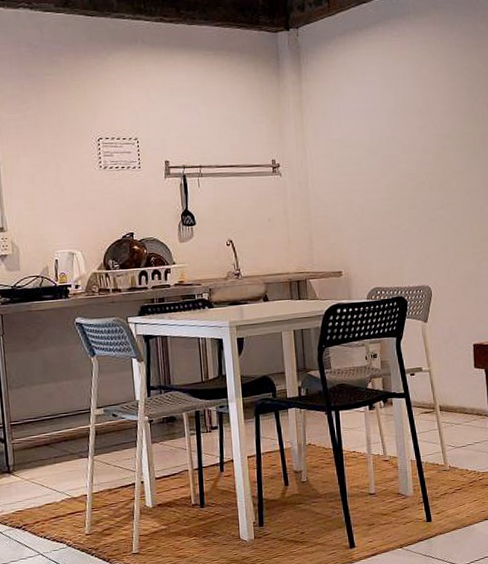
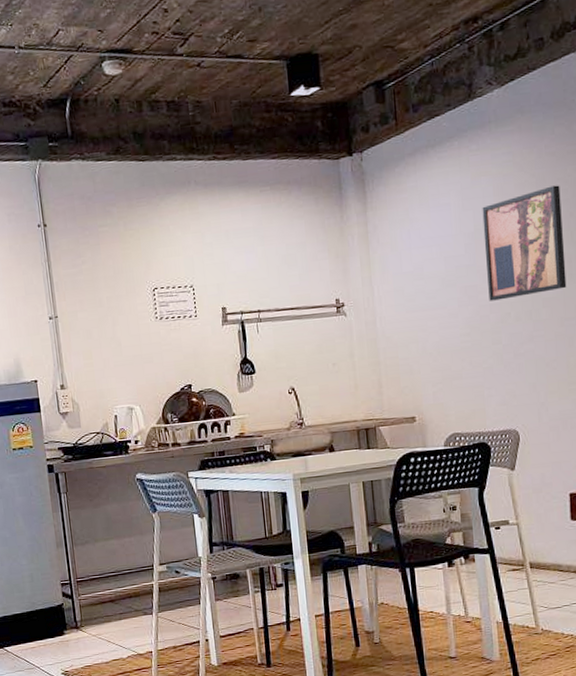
wall art: none [402,73,472,171] -> present [482,185,567,301]

